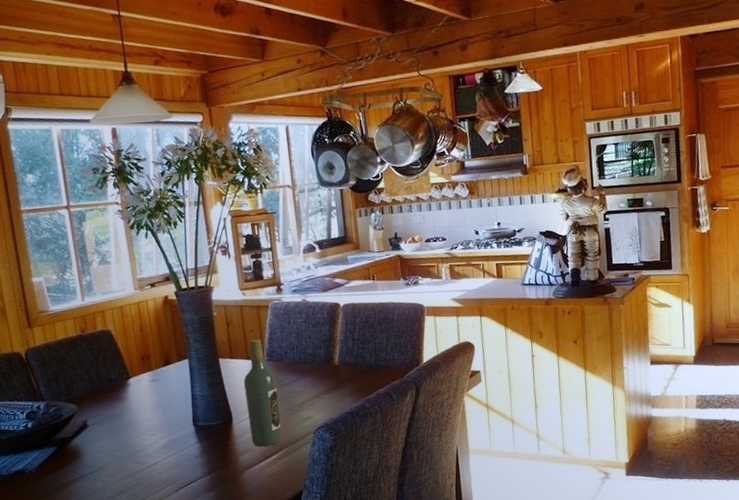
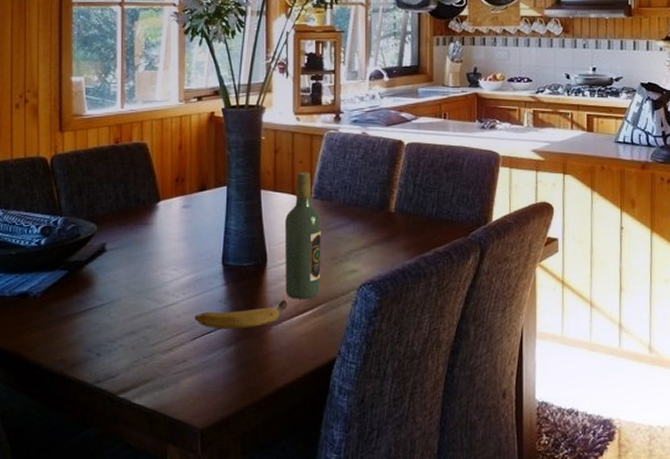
fruit: none [175,448,256,480] -> present [194,299,288,330]

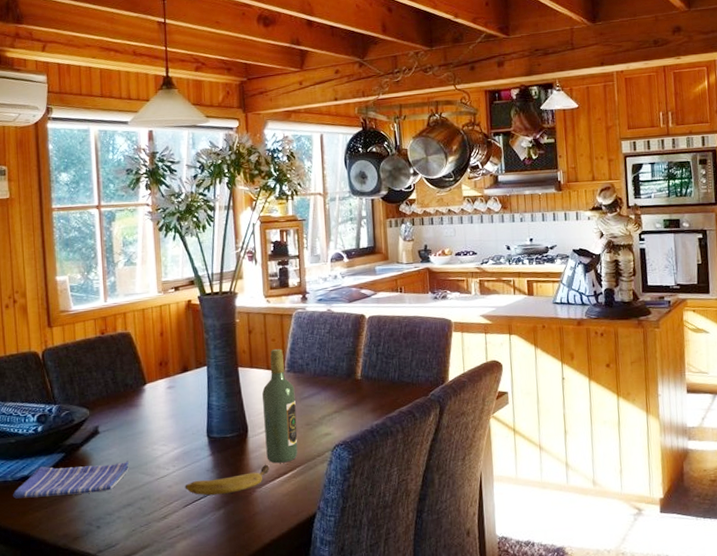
dish towel: none [9,283,136,318] -> present [12,462,129,499]

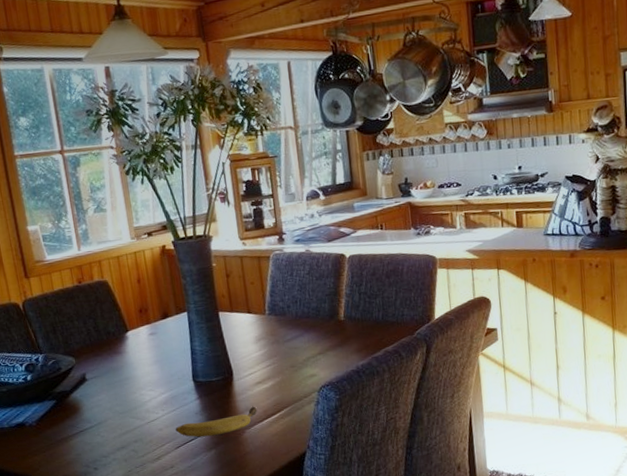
dish towel: present [12,462,129,499] -> none [10,407,120,444]
wine bottle: present [262,348,298,464] -> none [244,291,284,405]

